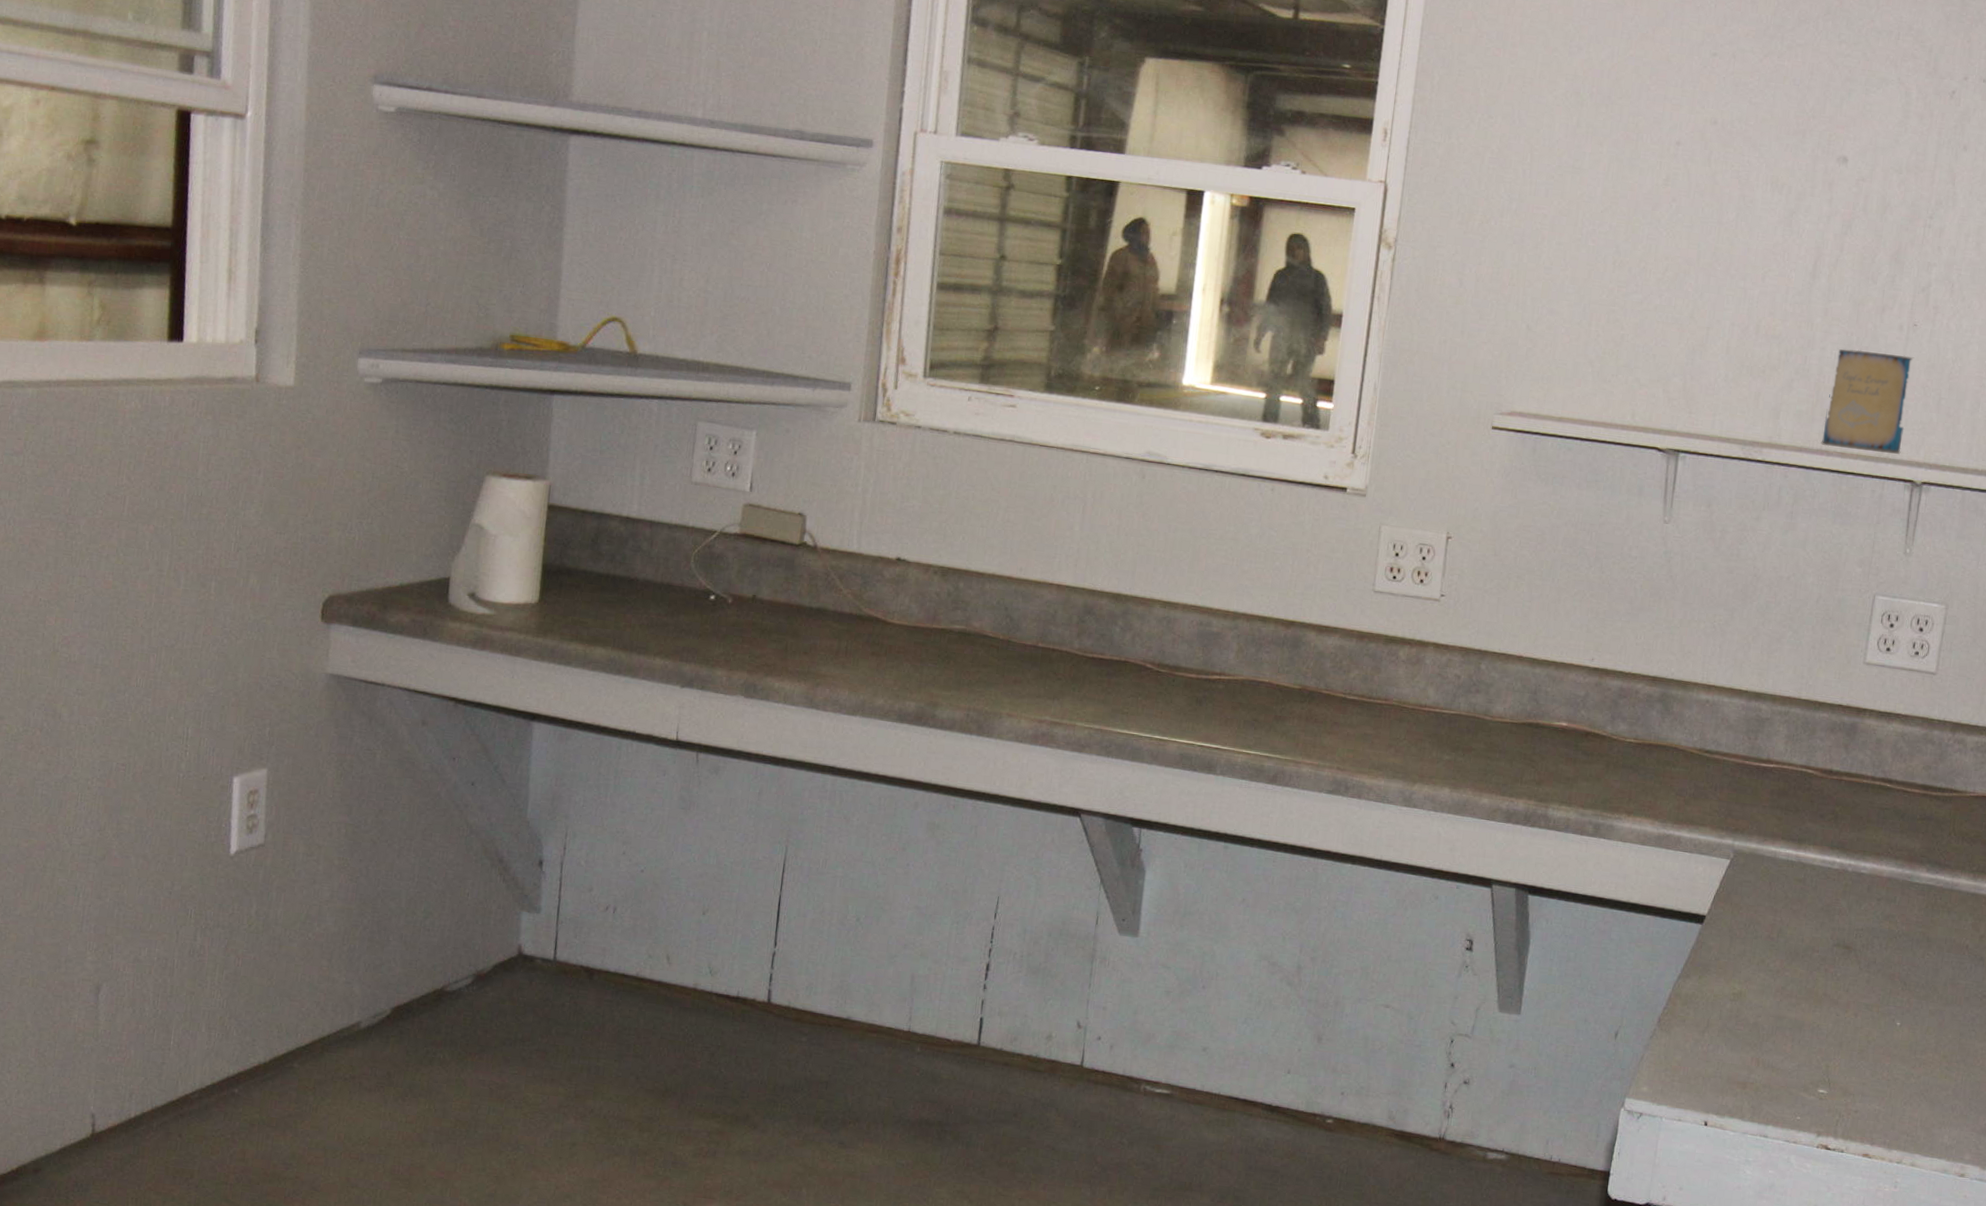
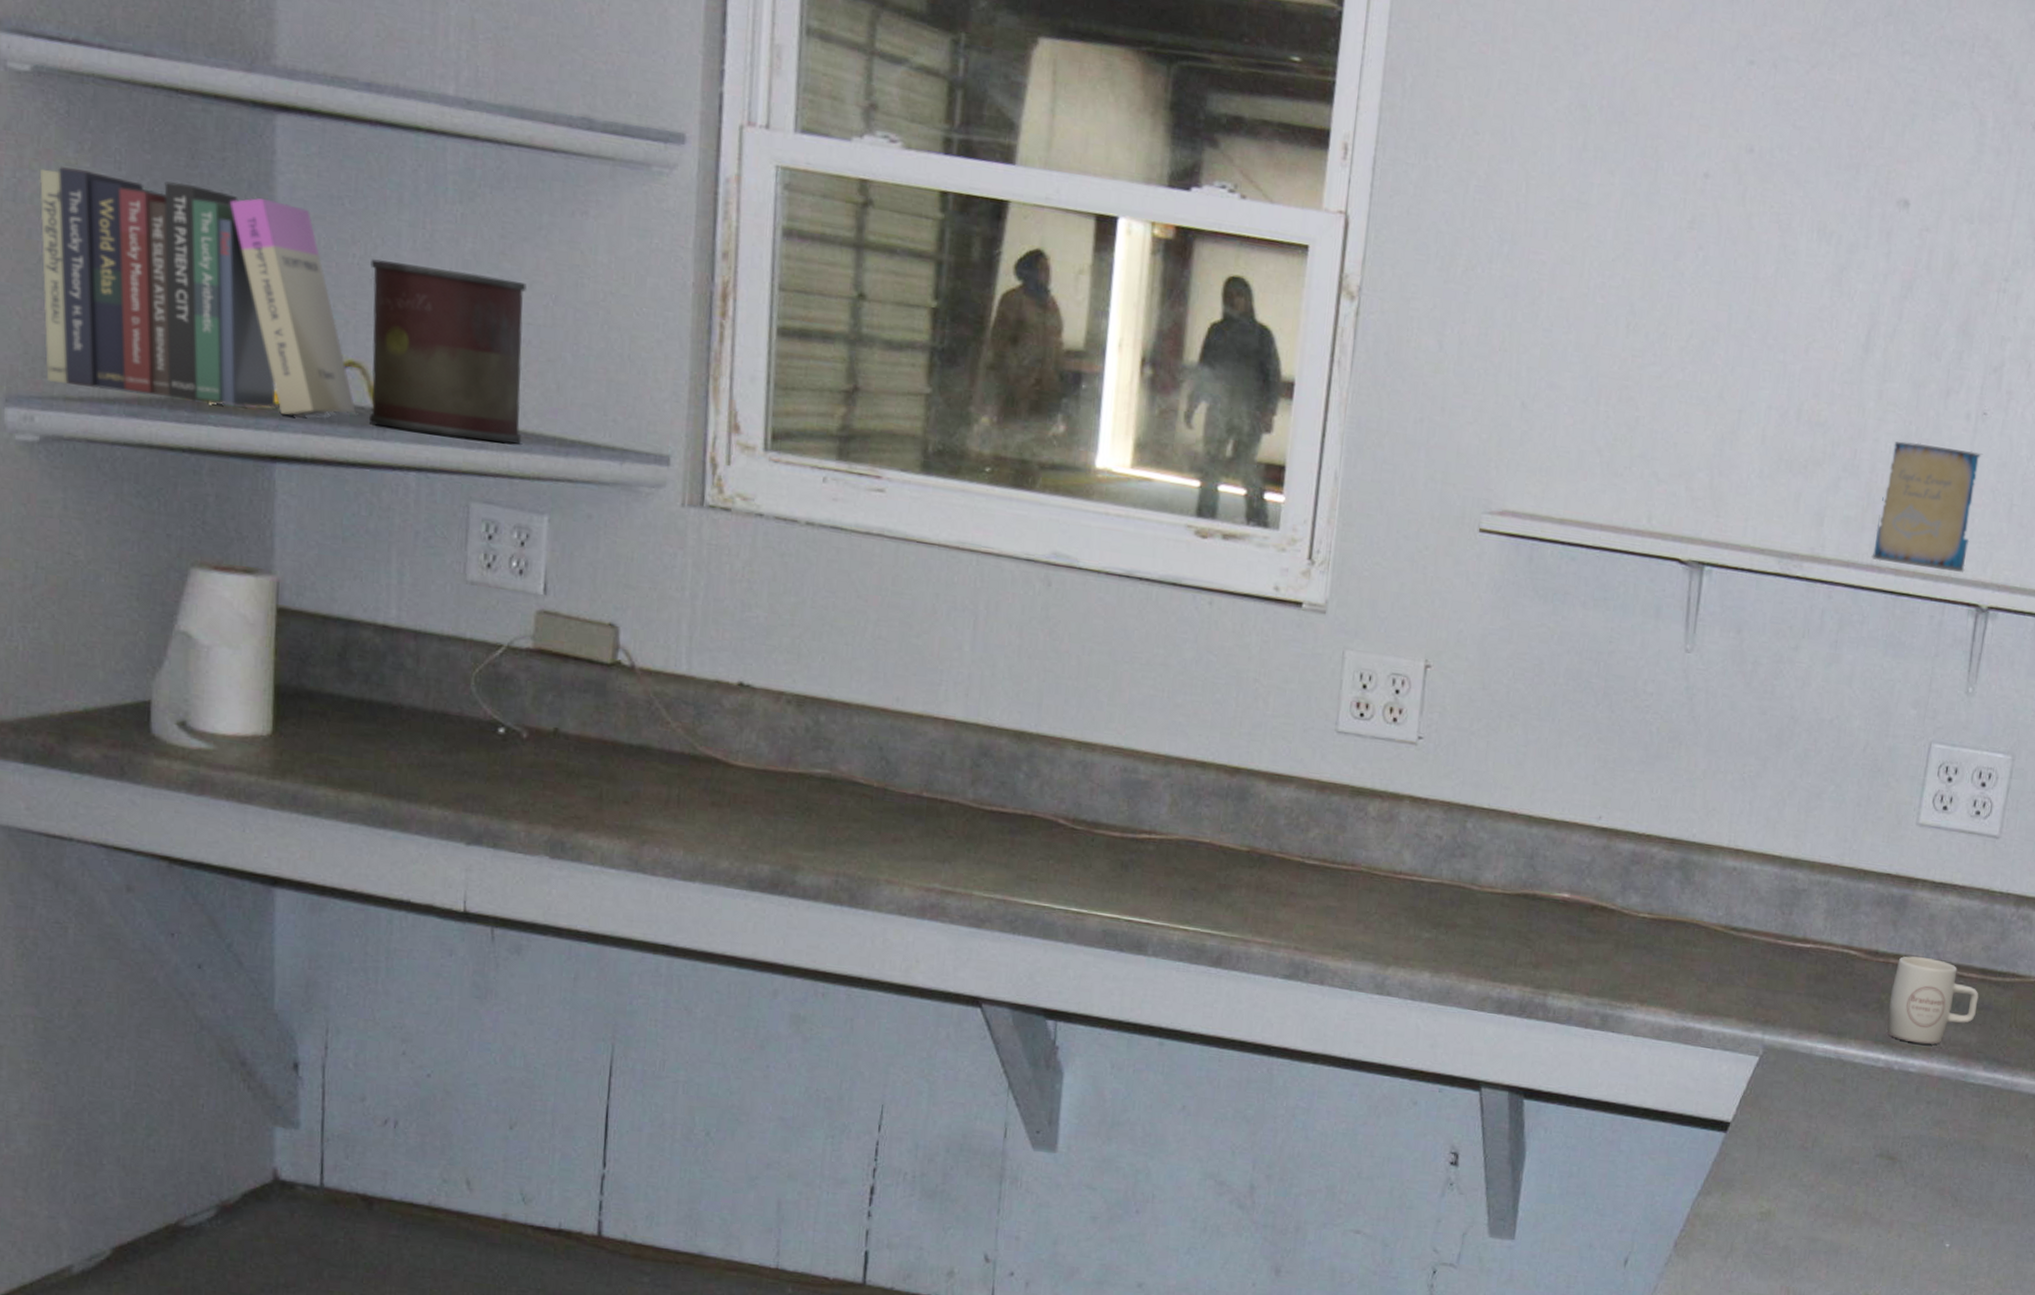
books: none [390,179,616,360] -> present [39,165,356,417]
paint can: none [625,240,748,377] -> present [370,259,527,444]
mug: none [1841,774,1922,850] -> present [1887,956,1979,1045]

